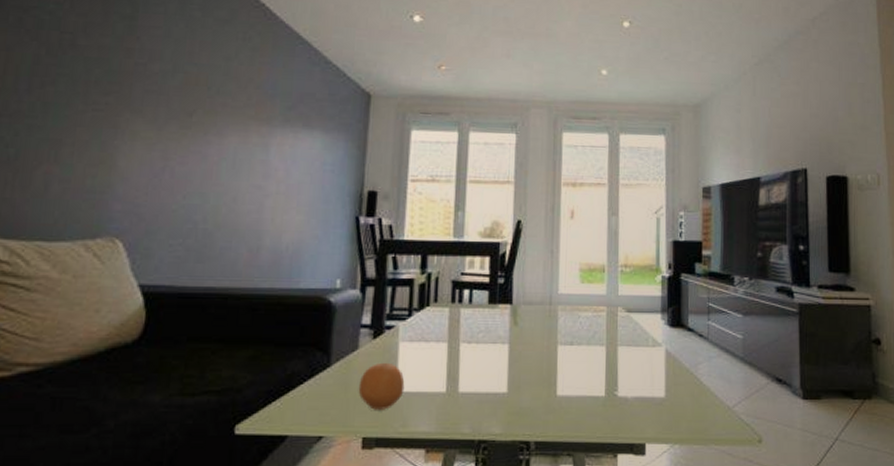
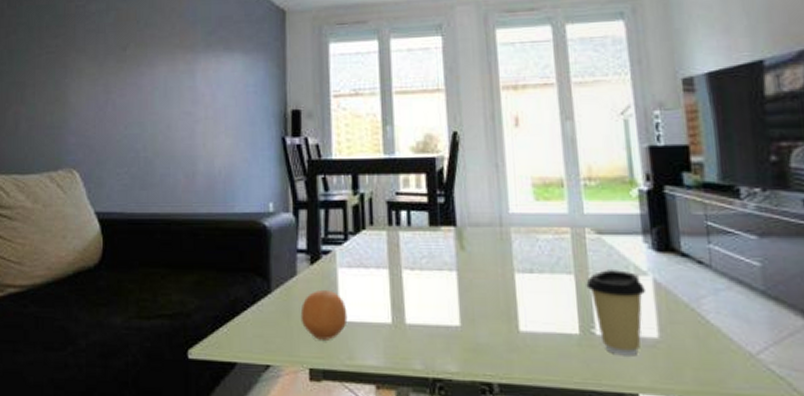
coffee cup: none [614,342,660,413] -> present [586,270,646,356]

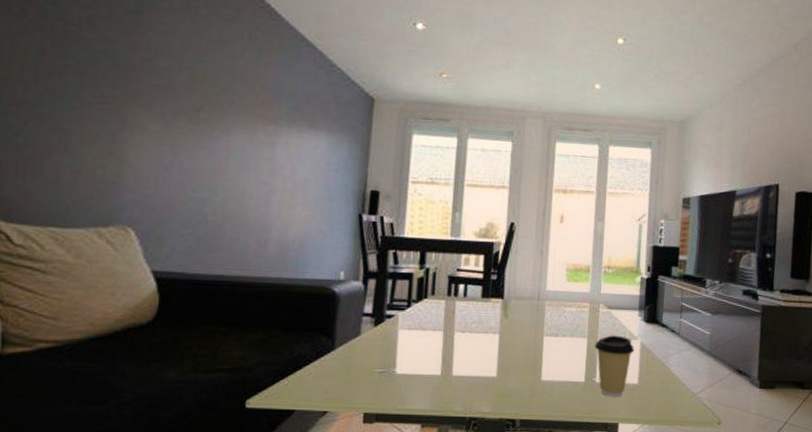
fruit: present [300,289,348,340] -> none [360,347,403,389]

